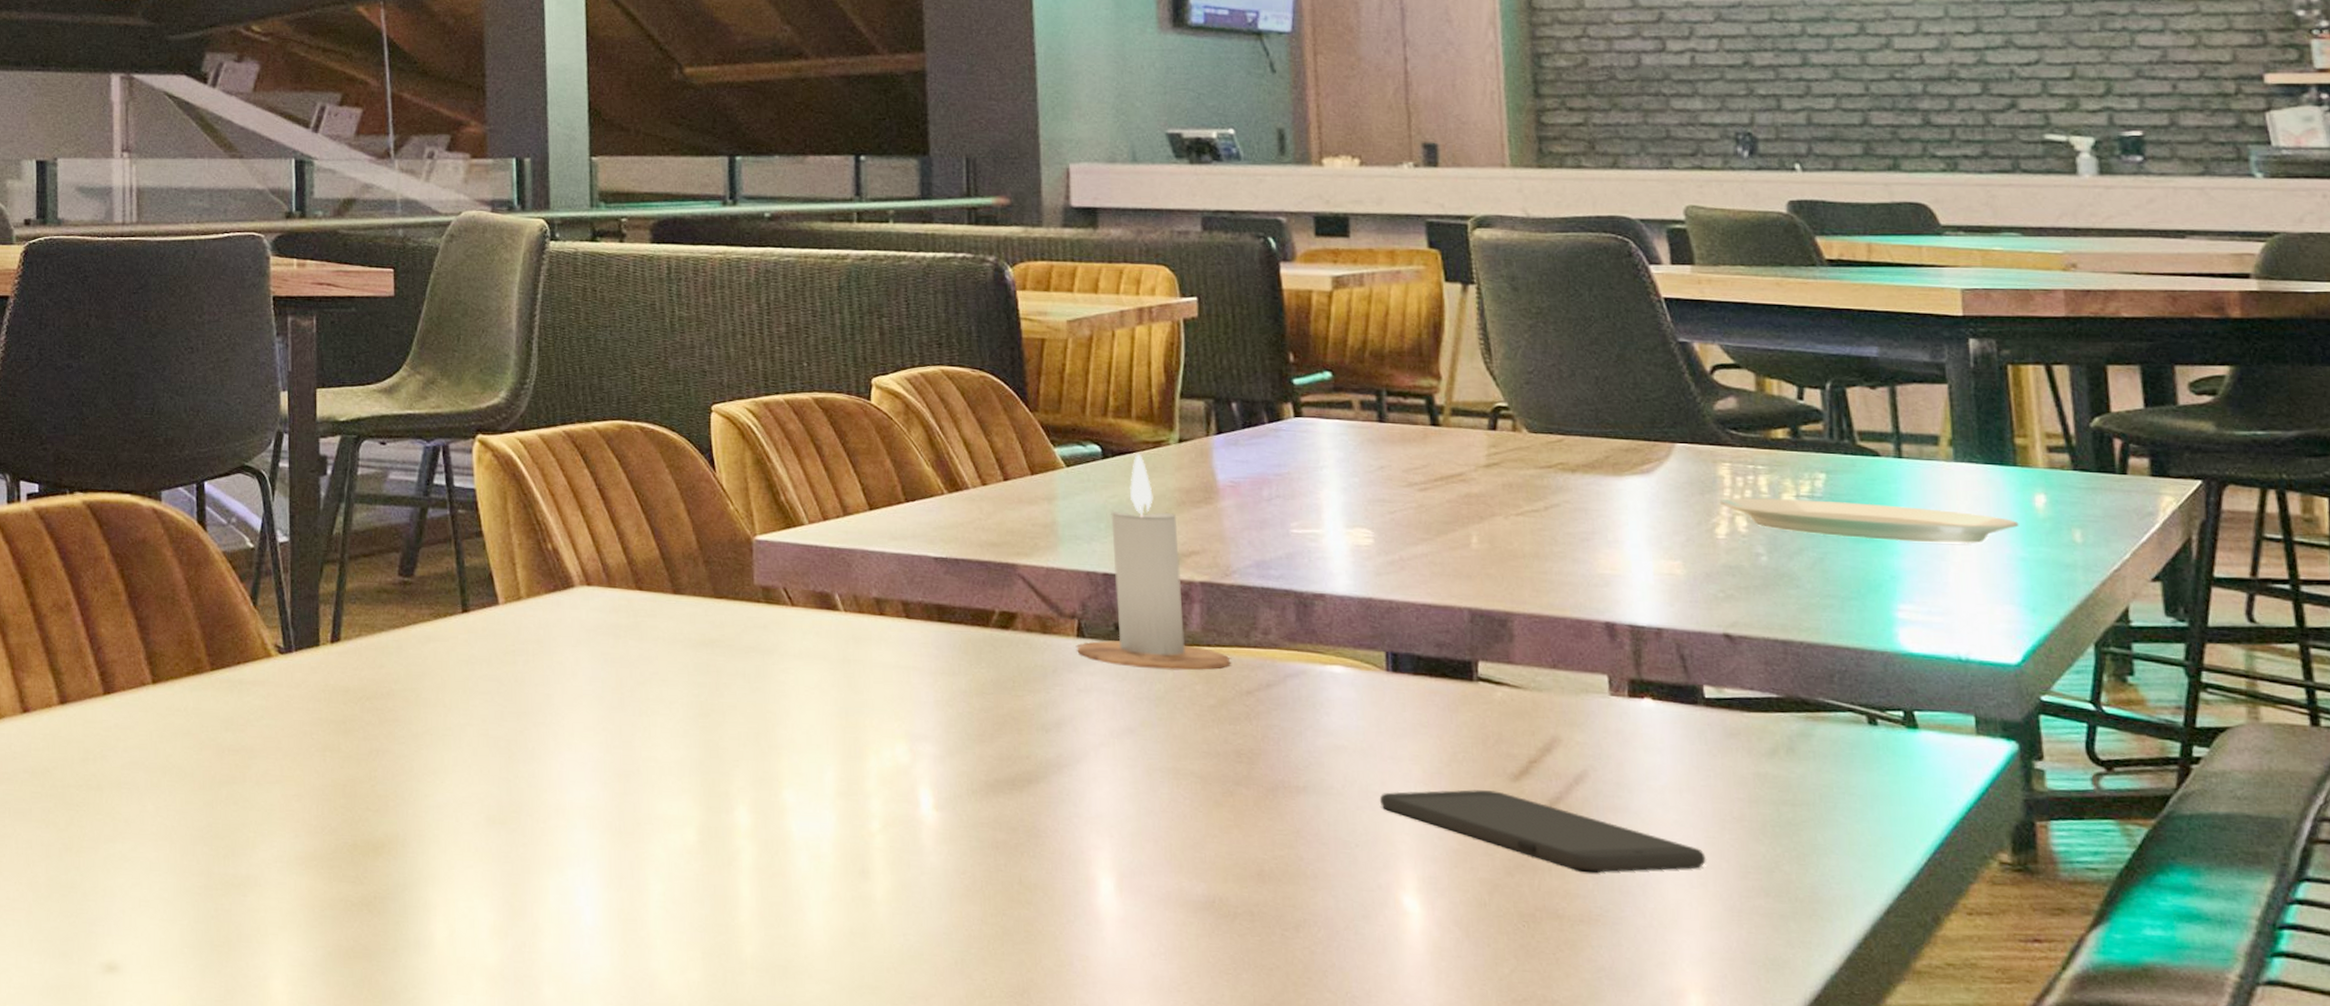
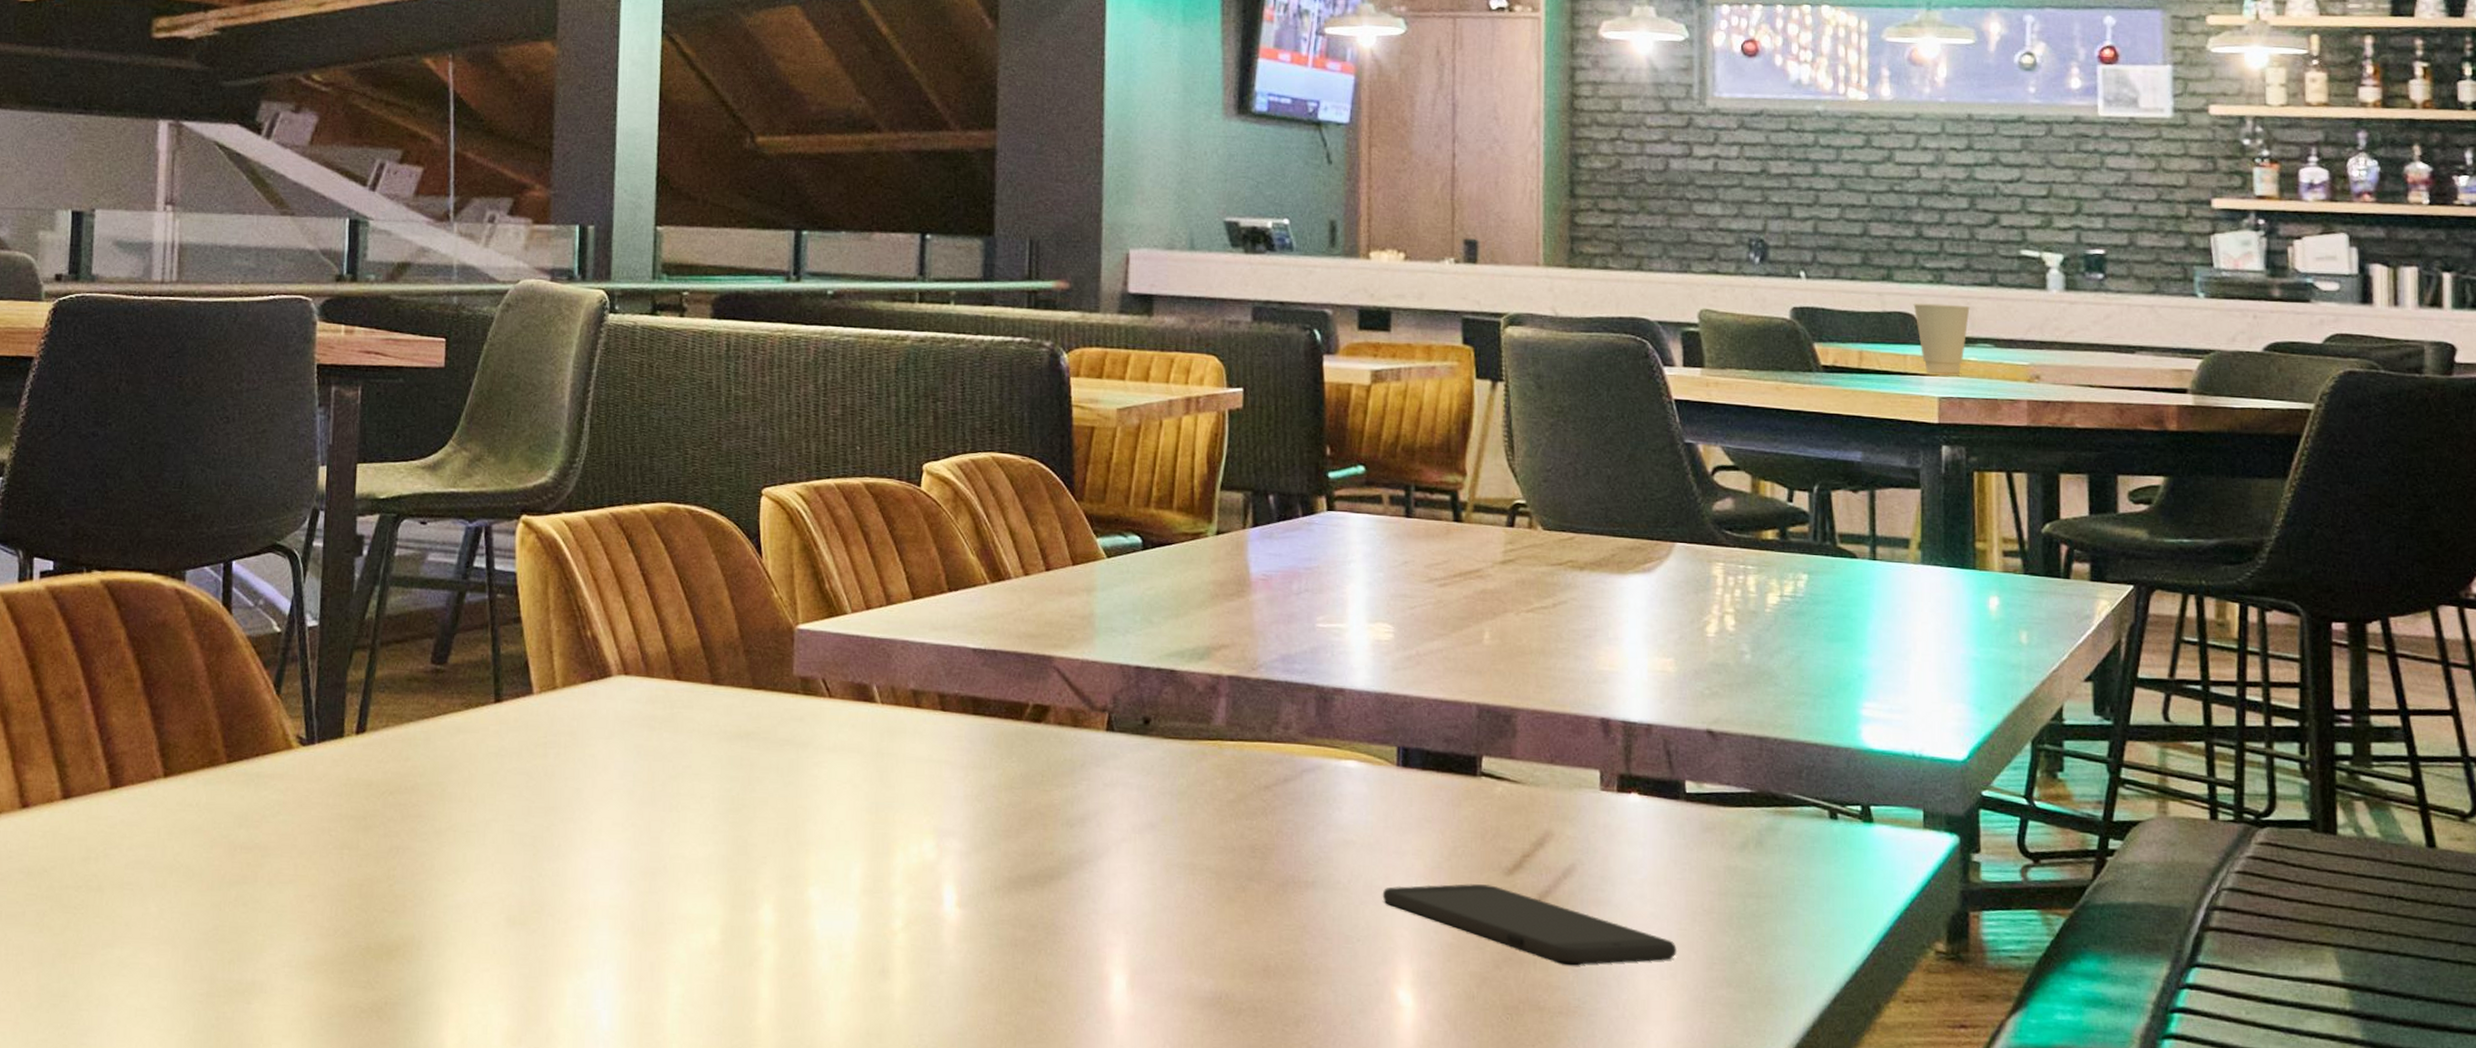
candle: present [1077,453,1231,671] -> none [1106,545,1252,765]
plate: present [1719,498,2019,544] -> none [1711,597,1974,644]
cup: none [1925,192,1991,266] -> present [1913,303,1970,375]

